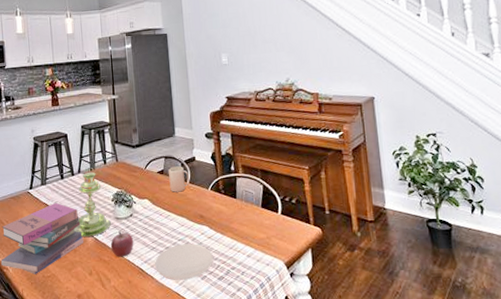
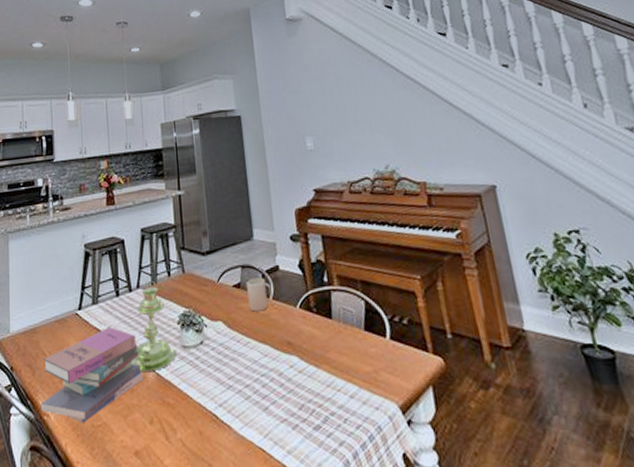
fruit: present [110,231,134,257] -> none [176,364,206,399]
plate: present [155,244,213,280] -> none [232,380,307,431]

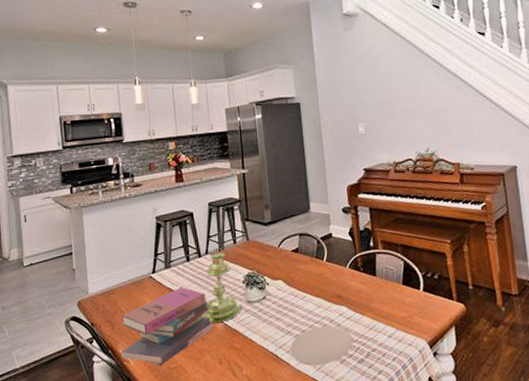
plate: none [232,380,307,431] -> present [290,325,353,366]
mug: present [246,277,273,312] -> none [304,243,326,272]

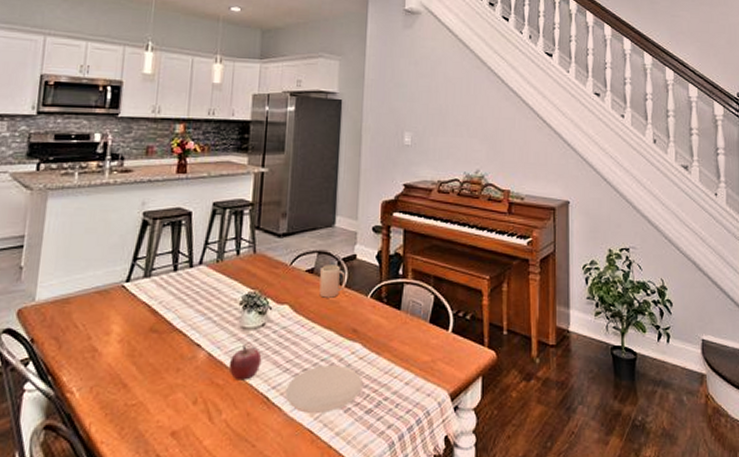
books: present [120,286,213,366] -> none [63,302,193,401]
candlestick: present [201,253,242,324] -> none [180,265,234,352]
fruit: none [242,315,268,344] -> present [228,346,262,380]
mug: none [304,243,326,272] -> present [319,265,346,298]

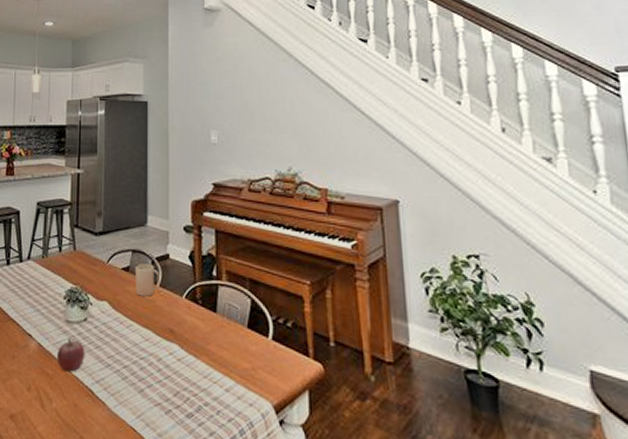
plate: present [285,365,363,413] -> none [109,364,182,412]

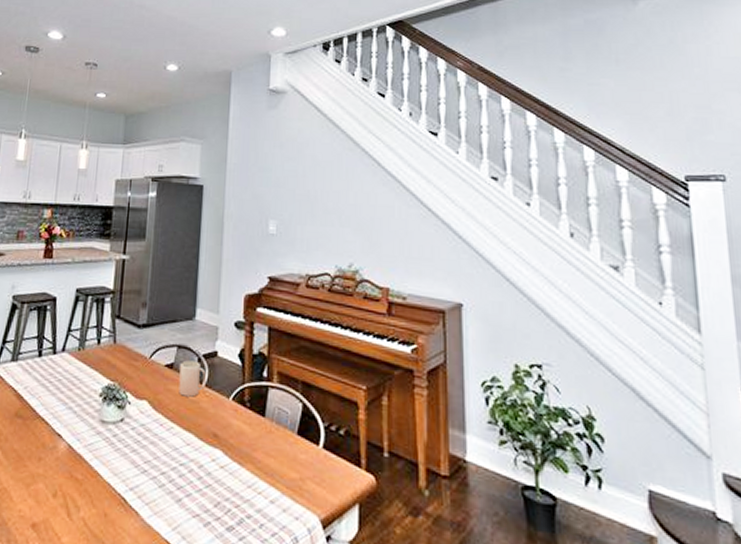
fruit: present [56,338,85,372] -> none [87,440,120,478]

